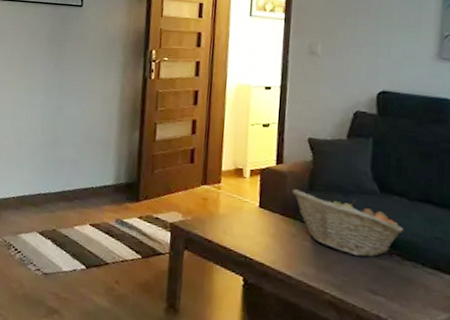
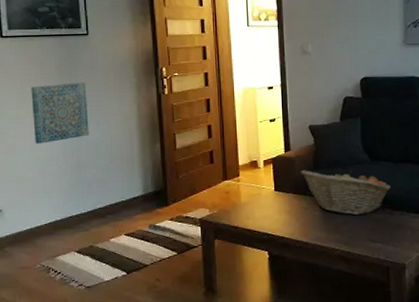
wall art: none [16,52,73,113] -> present [31,82,89,144]

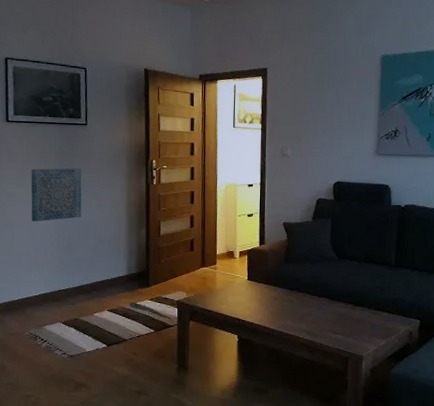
fruit basket: present [301,170,391,216] -> none [273,263,354,308]

